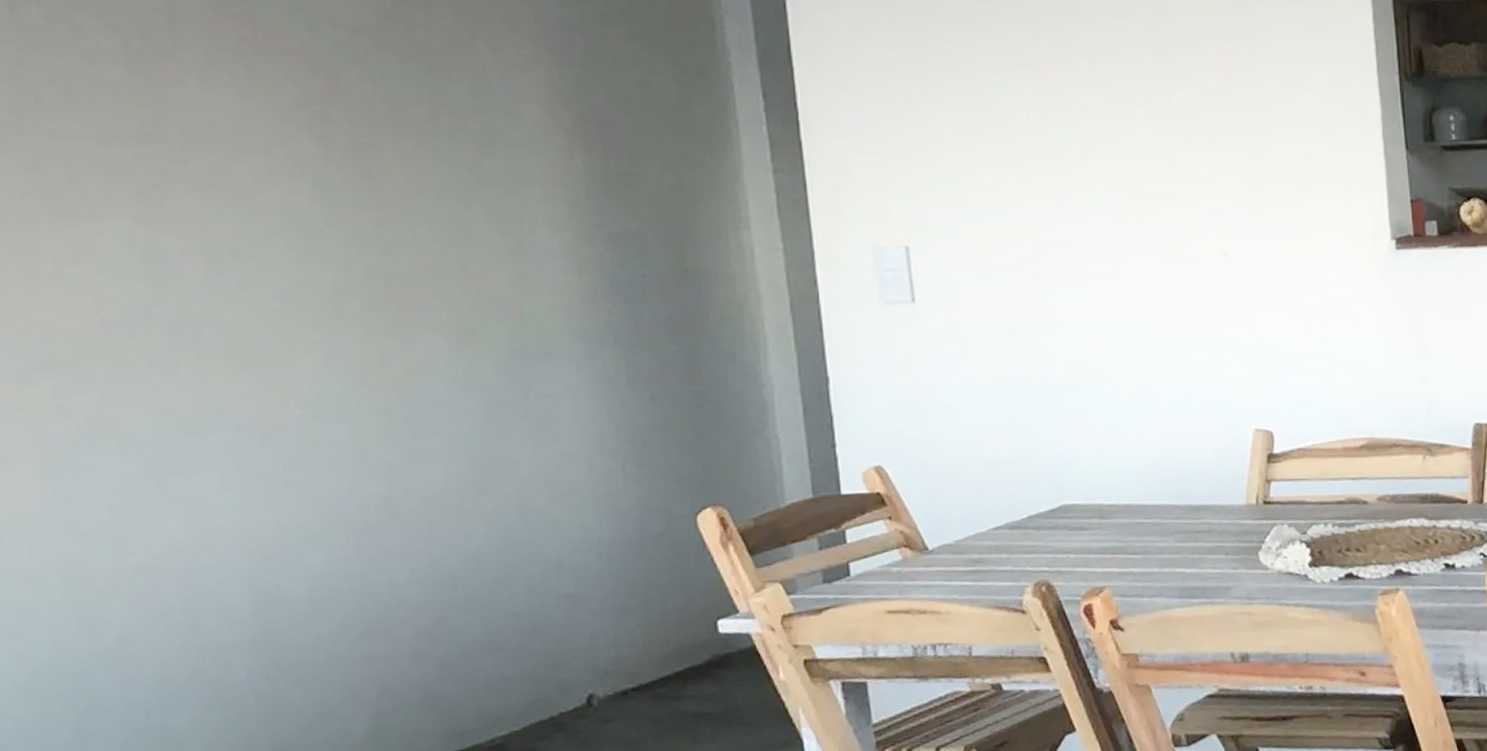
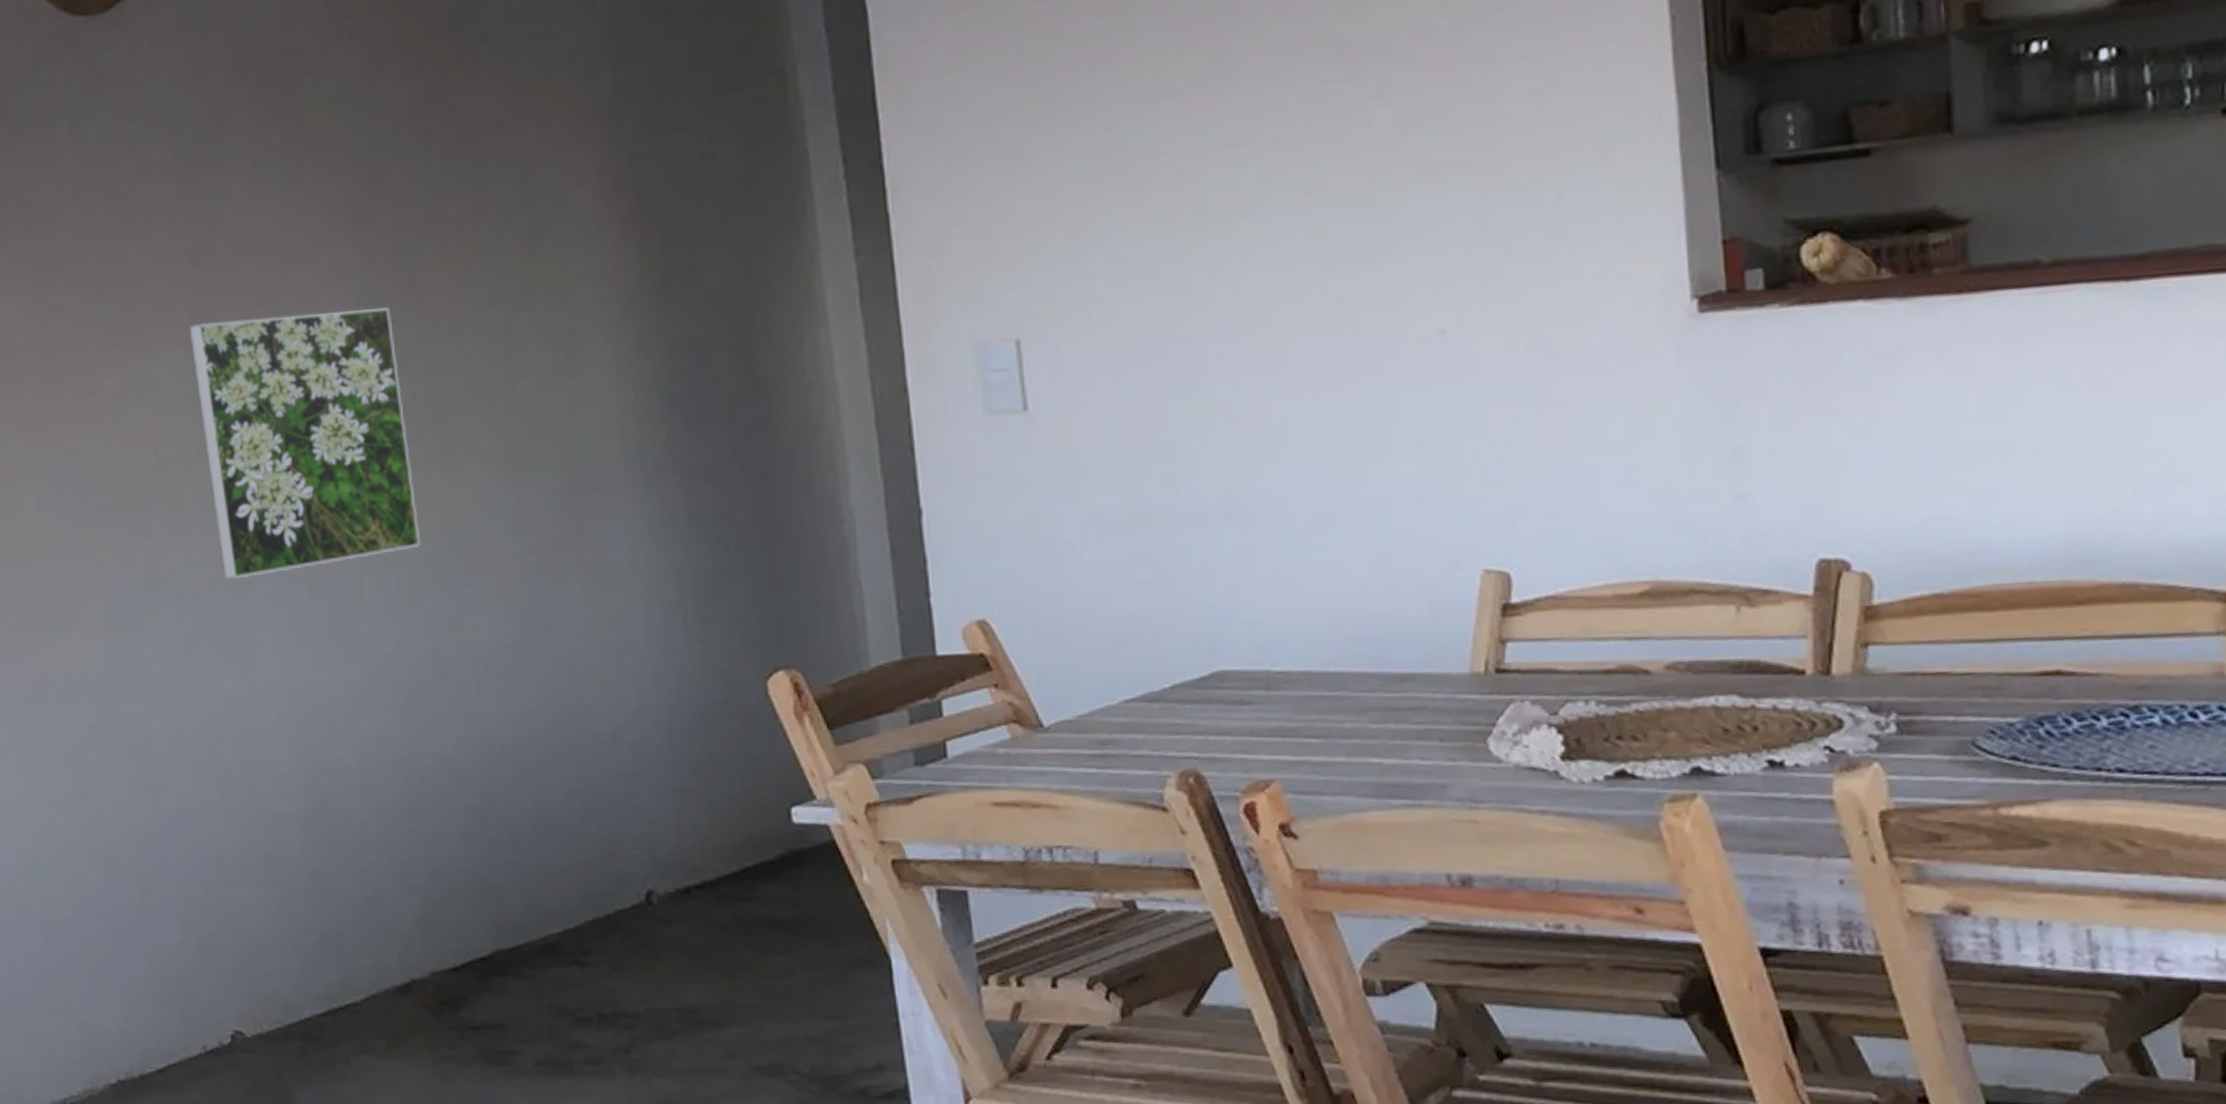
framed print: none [136,193,374,430] -> present [189,307,420,580]

